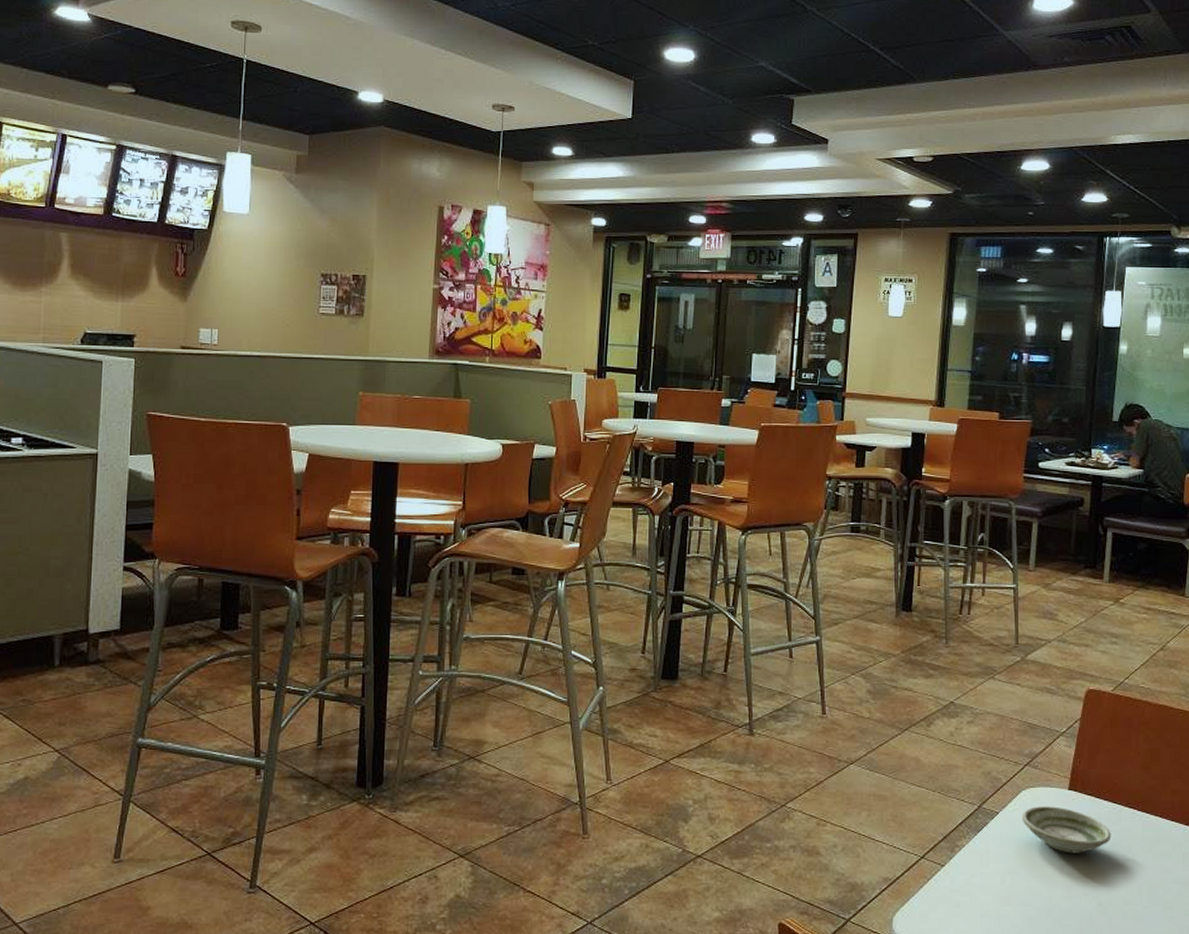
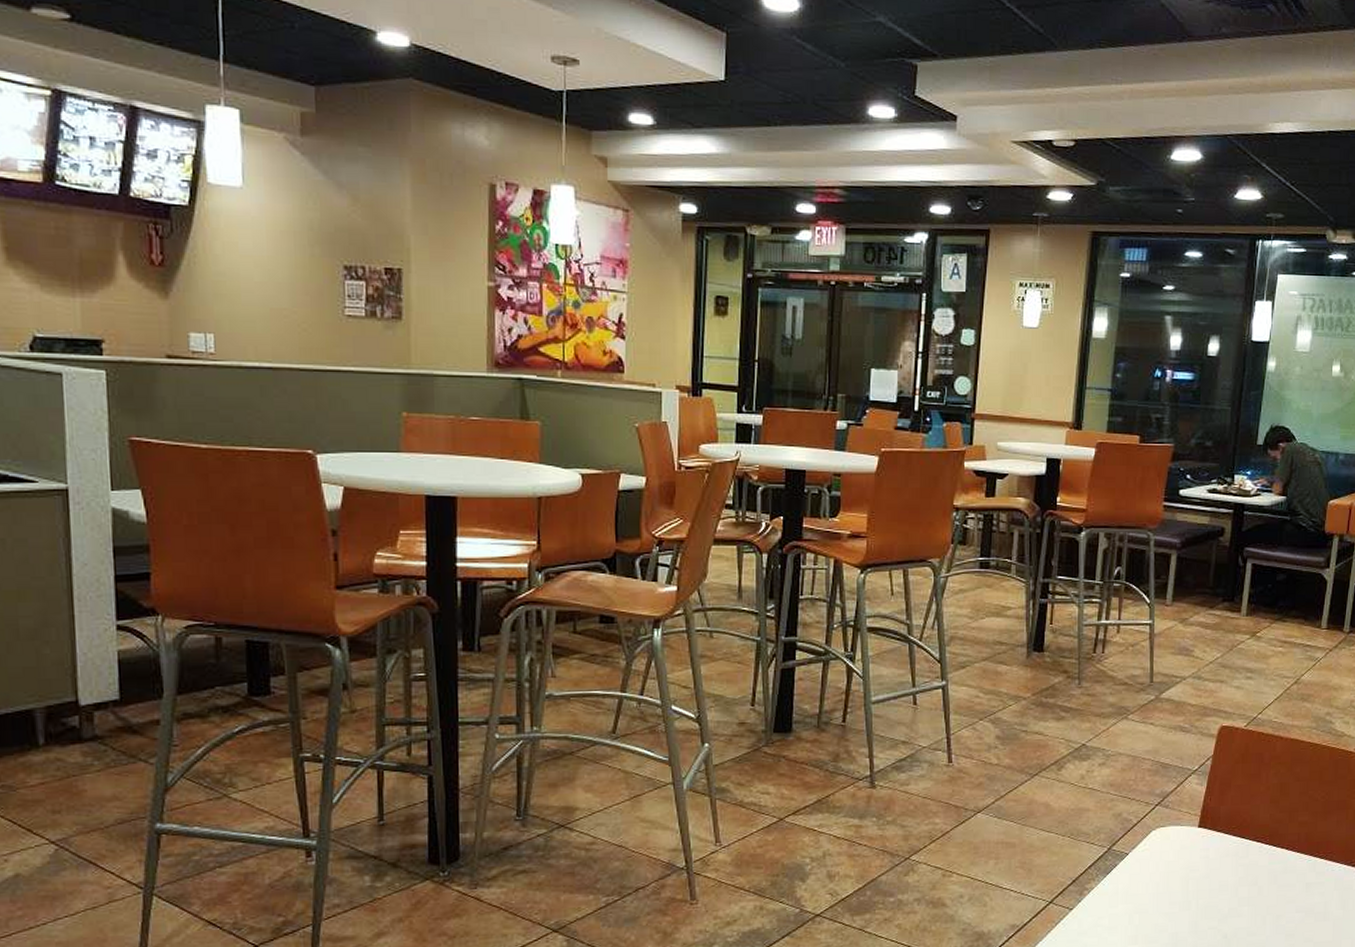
saucer: present [1021,806,1112,853] -> none [1151,844,1239,890]

